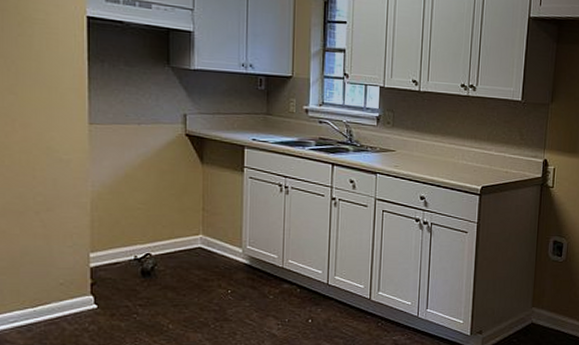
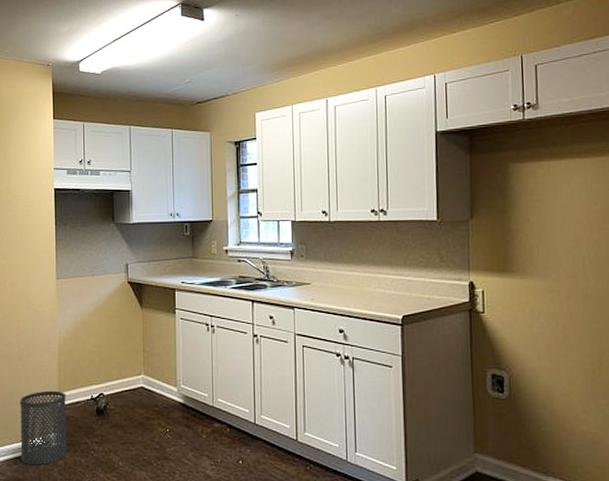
trash can: none [35,250,101,331] -> present [19,390,66,464]

